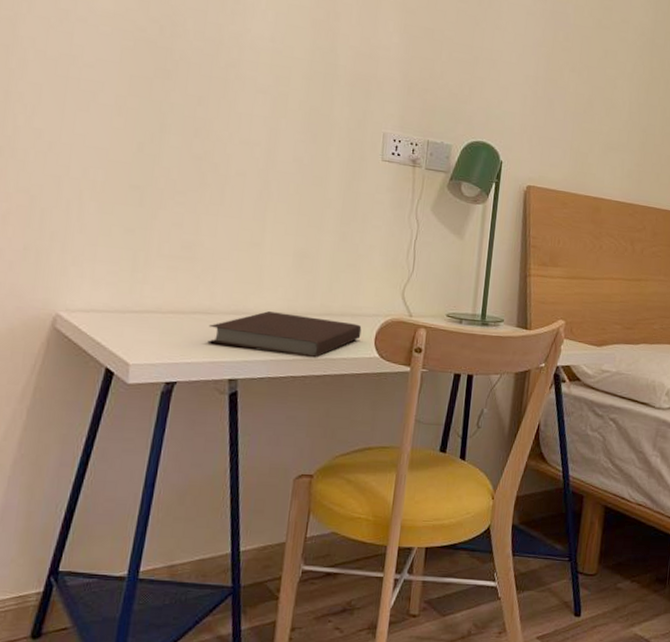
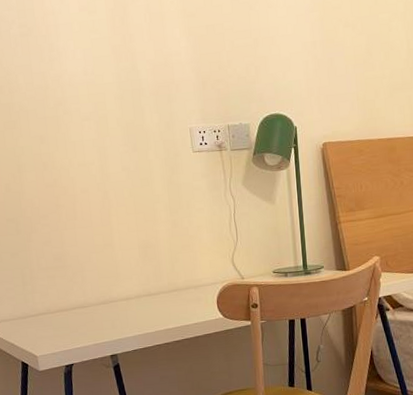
notebook: present [207,311,362,358] -> none [87,293,205,330]

